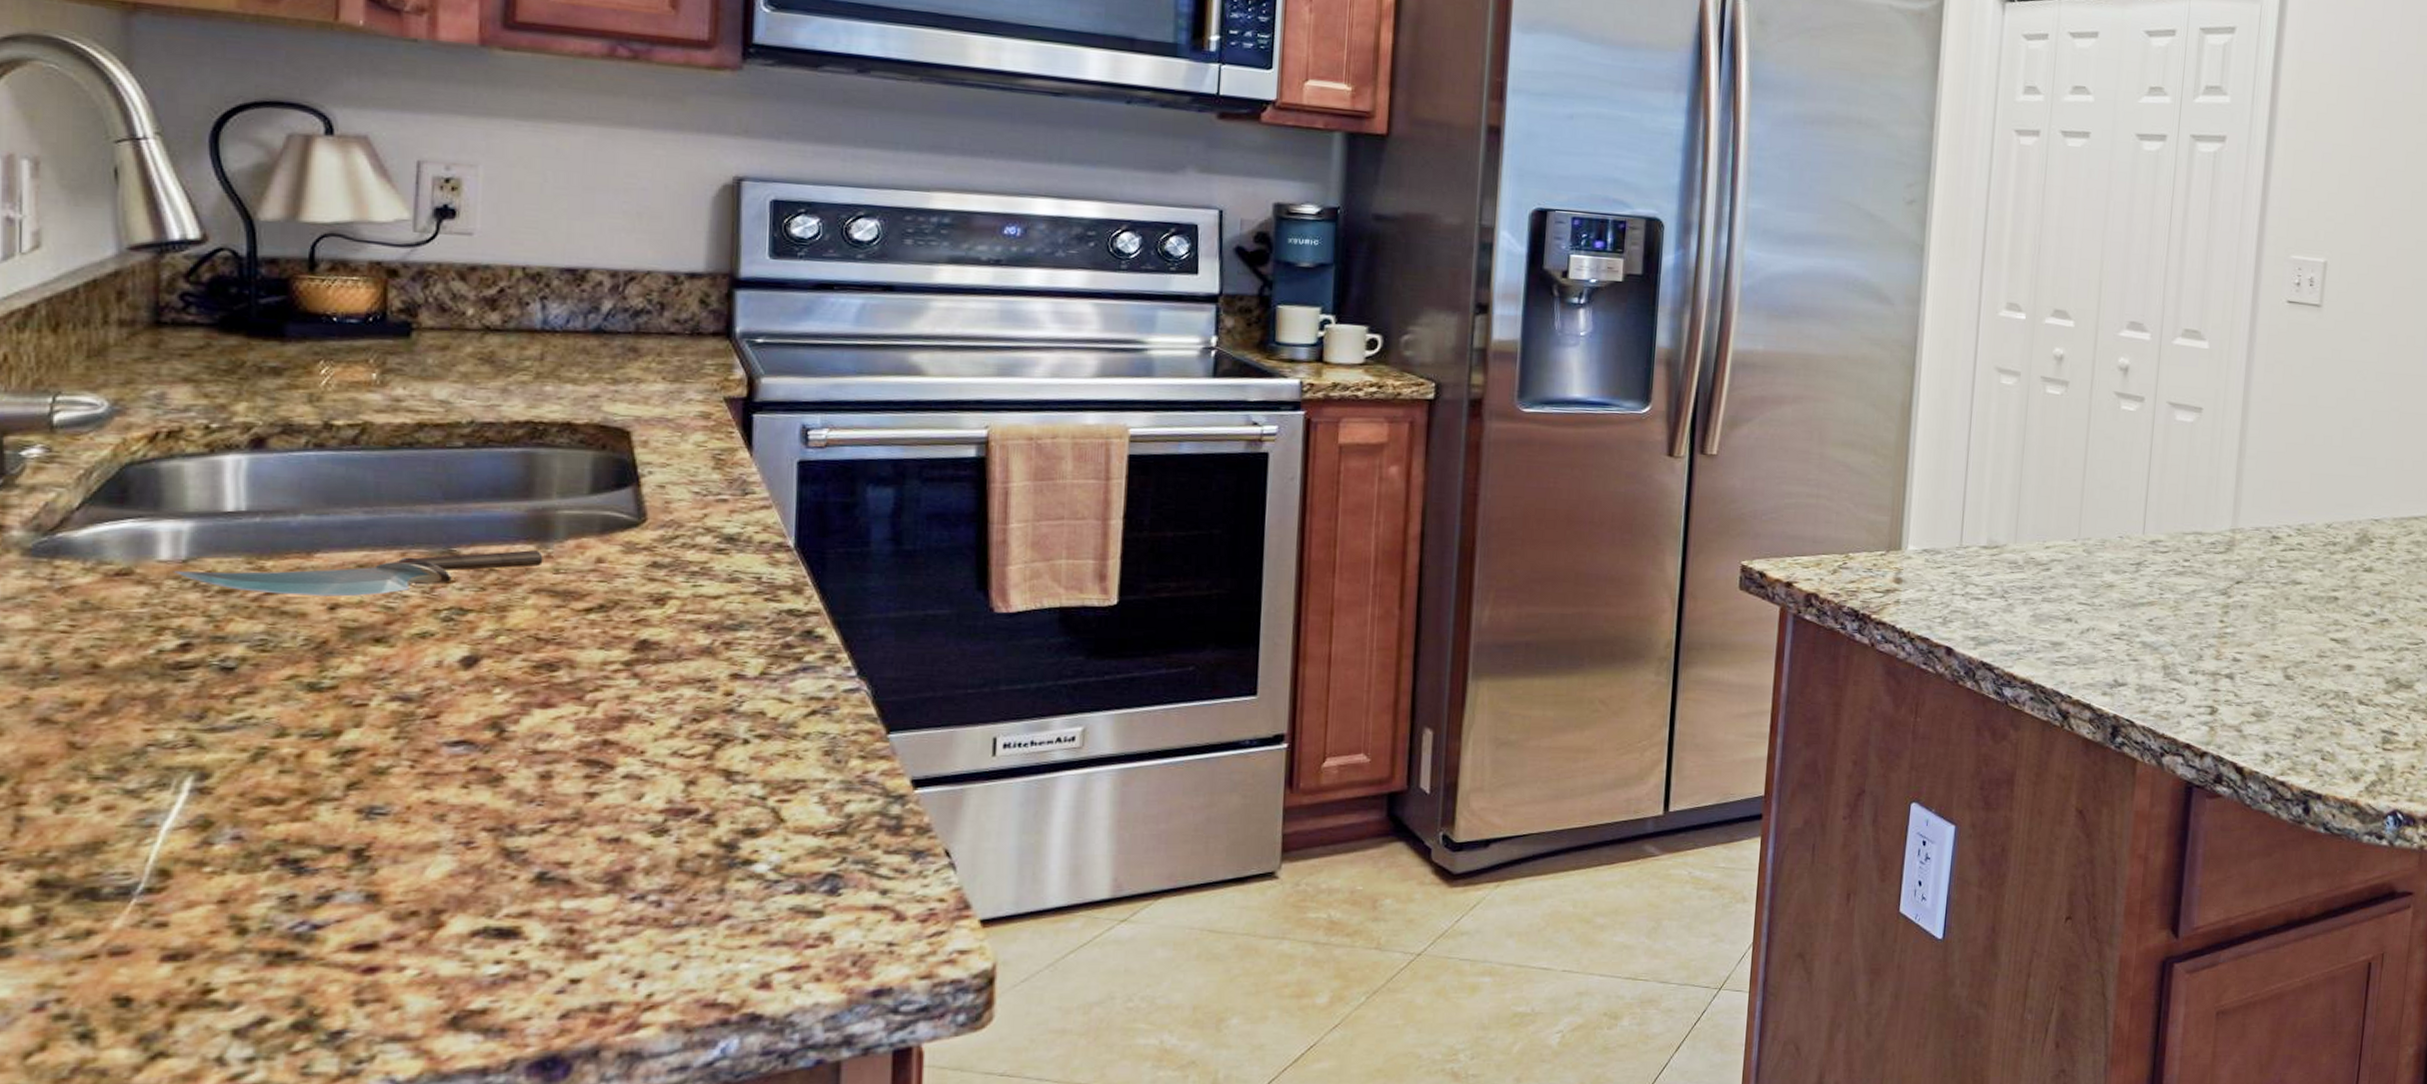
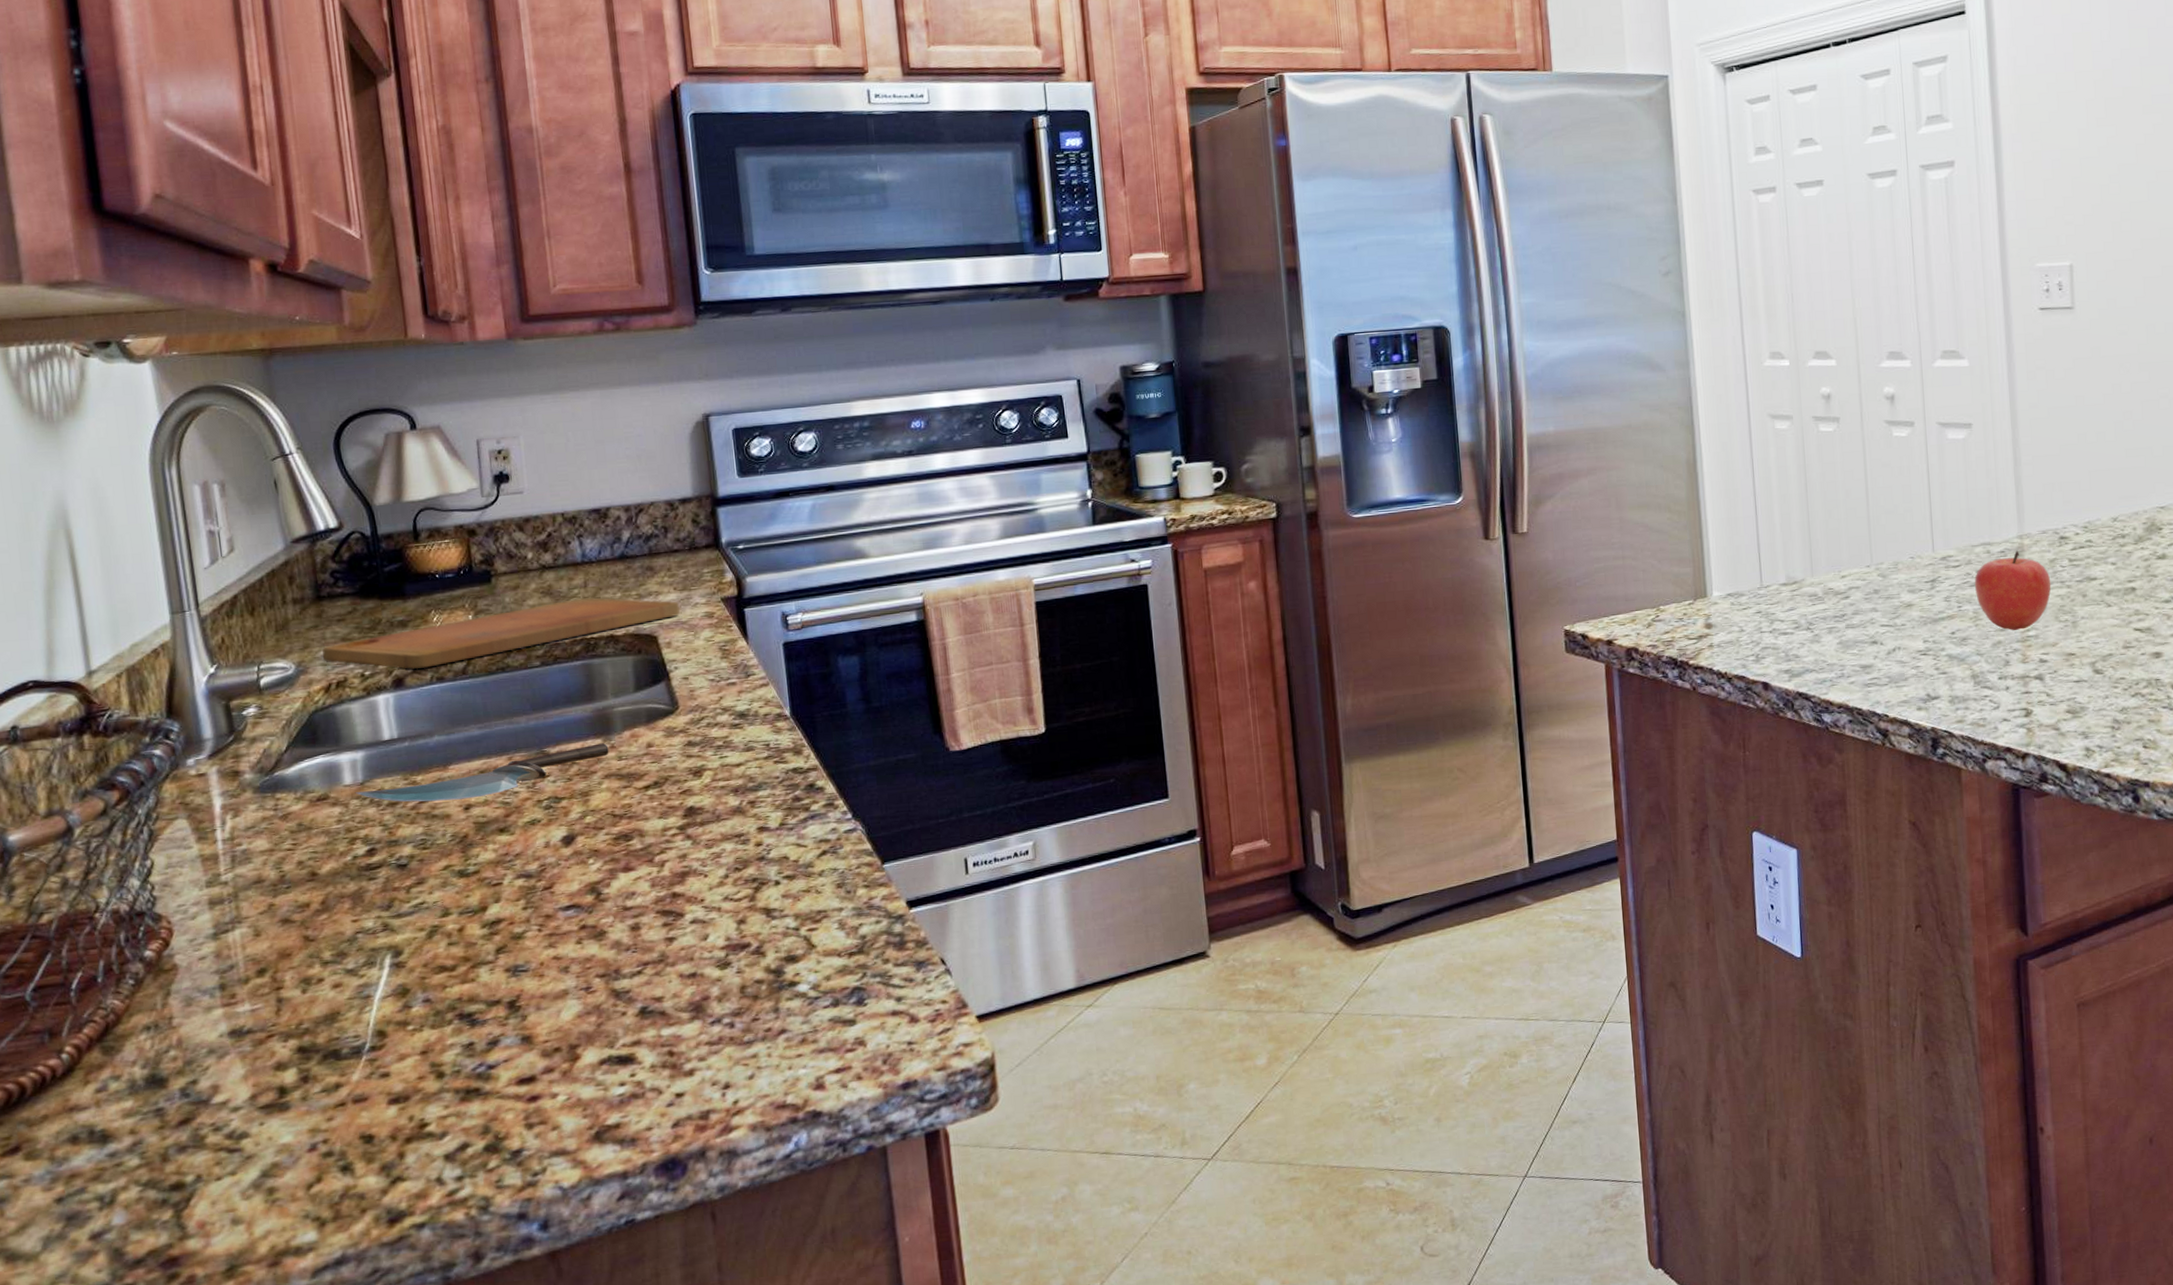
cutting board: none [153,371,666,430] -> present [322,597,680,670]
fruit: none [2179,544,2257,625] -> present [1974,550,2051,630]

